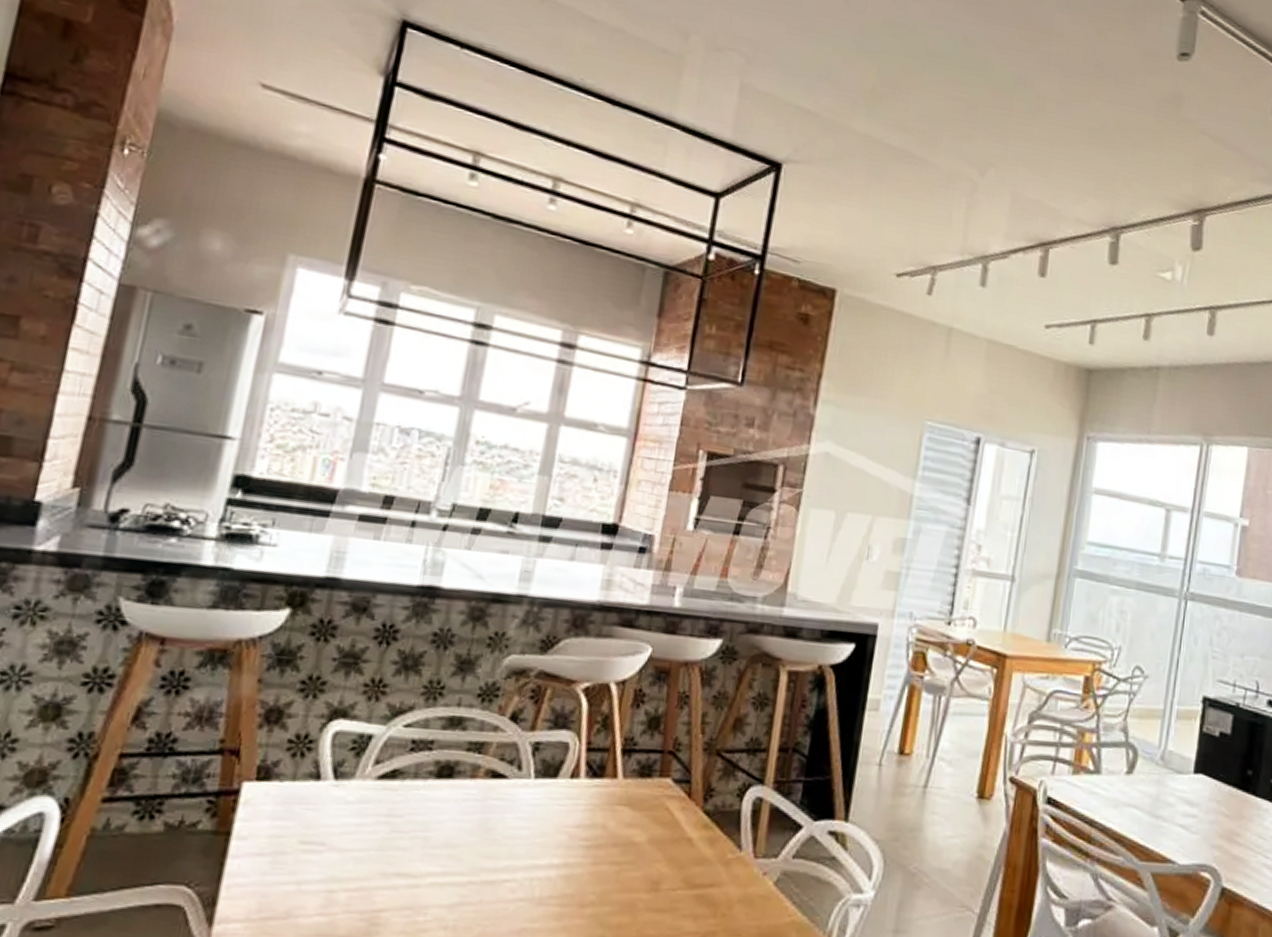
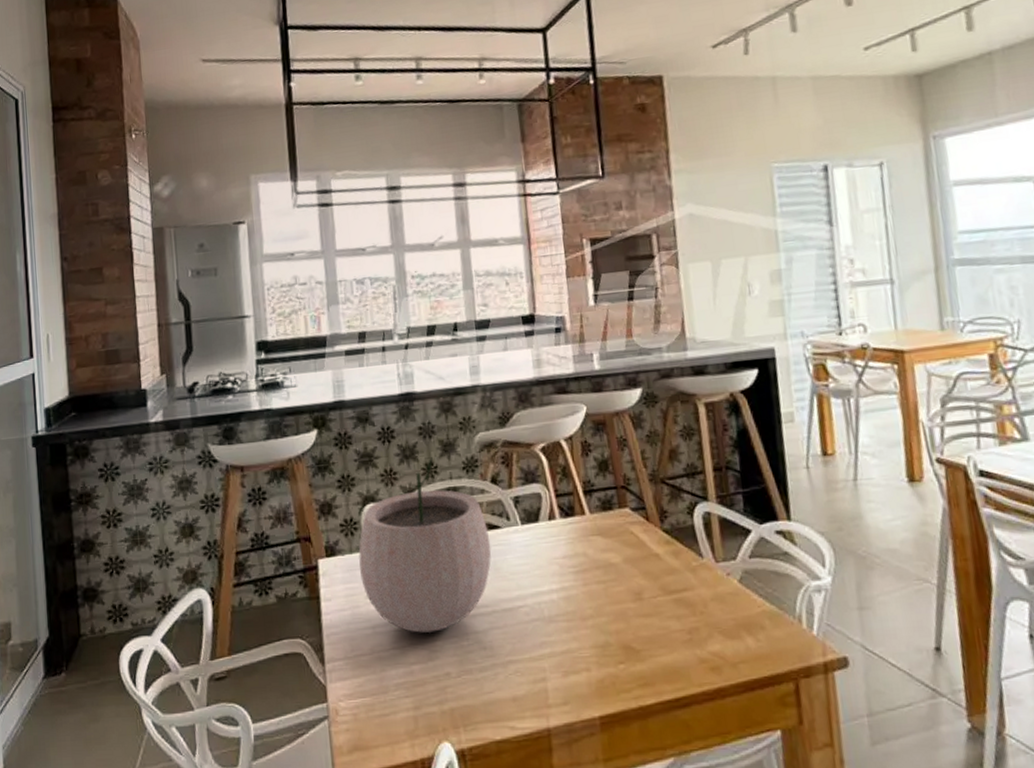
plant pot: none [298,674,490,899] -> present [358,457,492,633]

